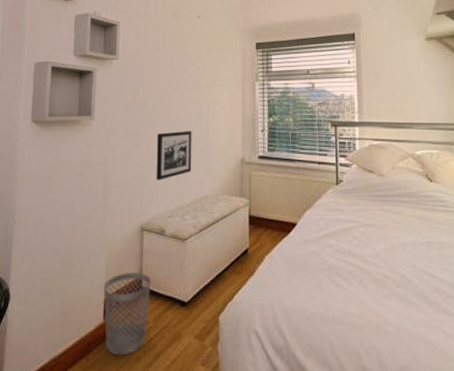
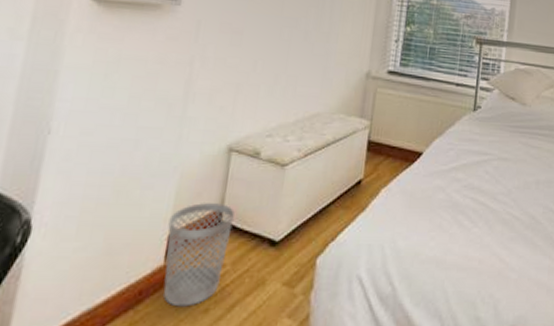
picture frame: present [156,131,192,180] -> none [256,31,310,90]

